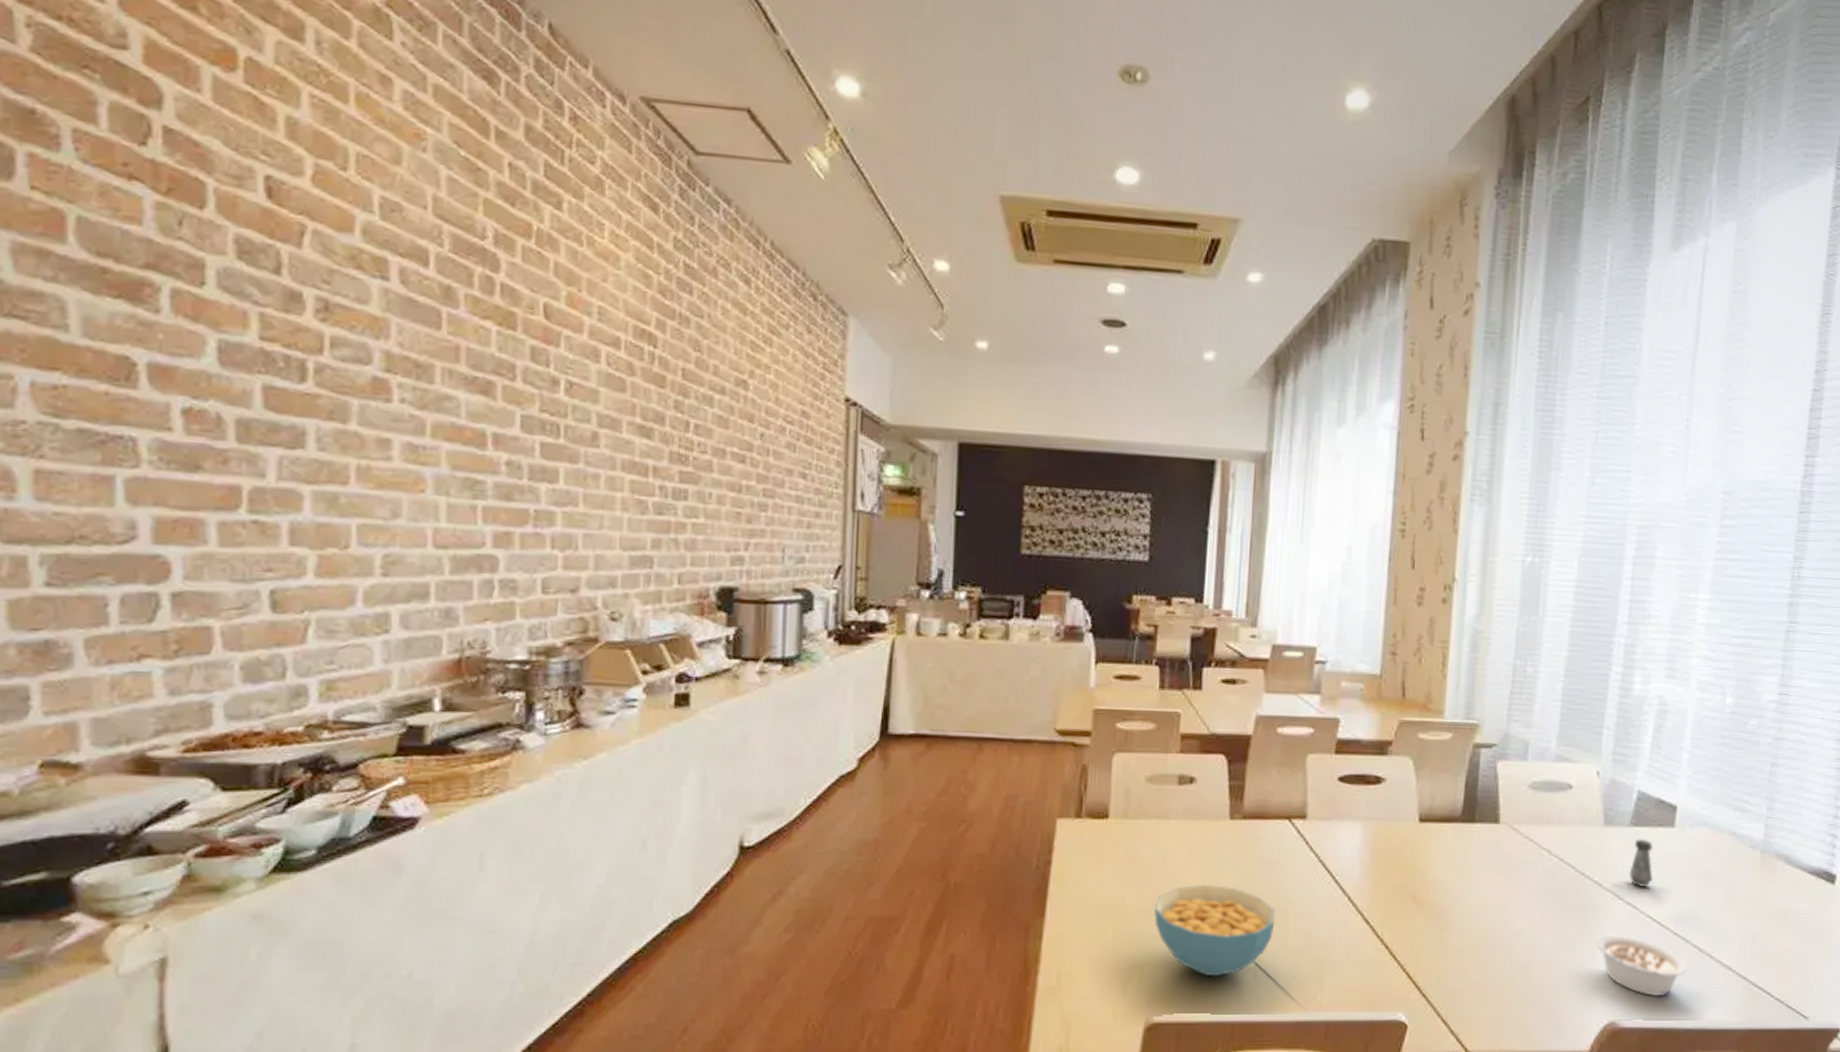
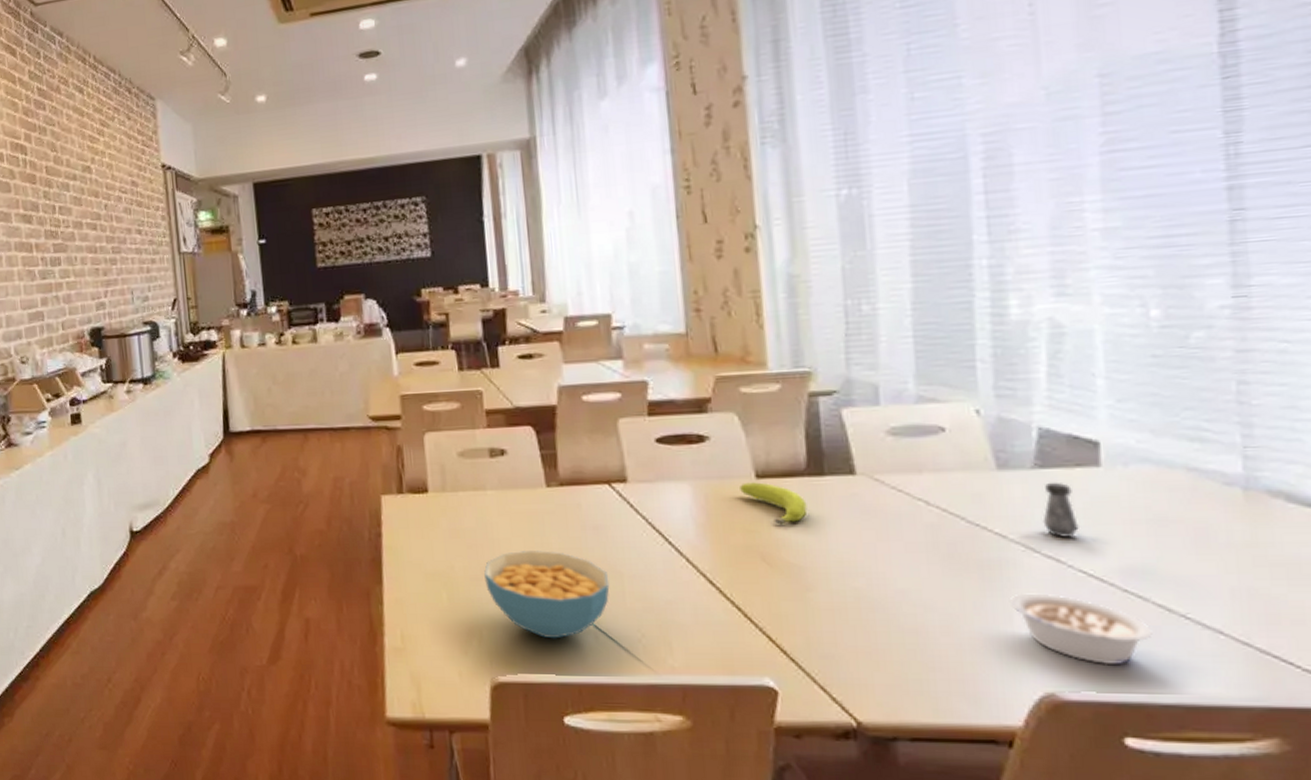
fruit: none [1404,825,1457,867] -> present [740,482,808,525]

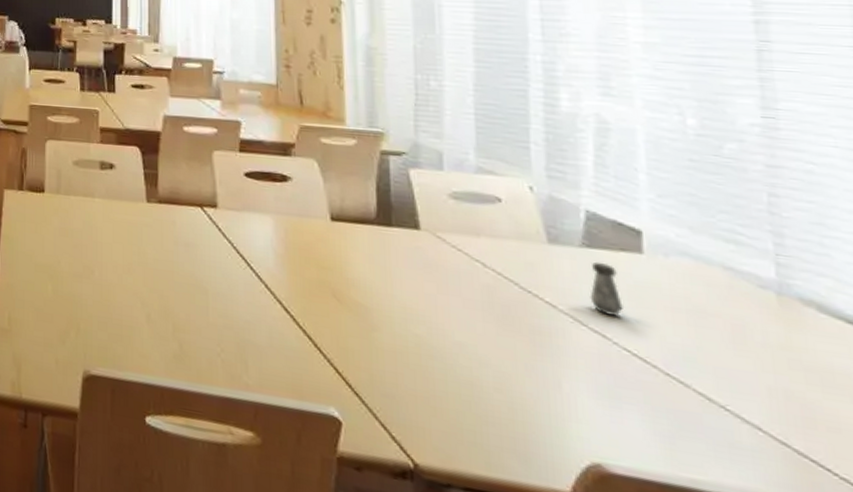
cereal bowl: present [484,551,610,639] -> none [86,256,196,342]
fruit: present [740,482,808,525] -> none [316,223,376,266]
legume: present [1009,593,1153,666] -> none [558,362,694,447]

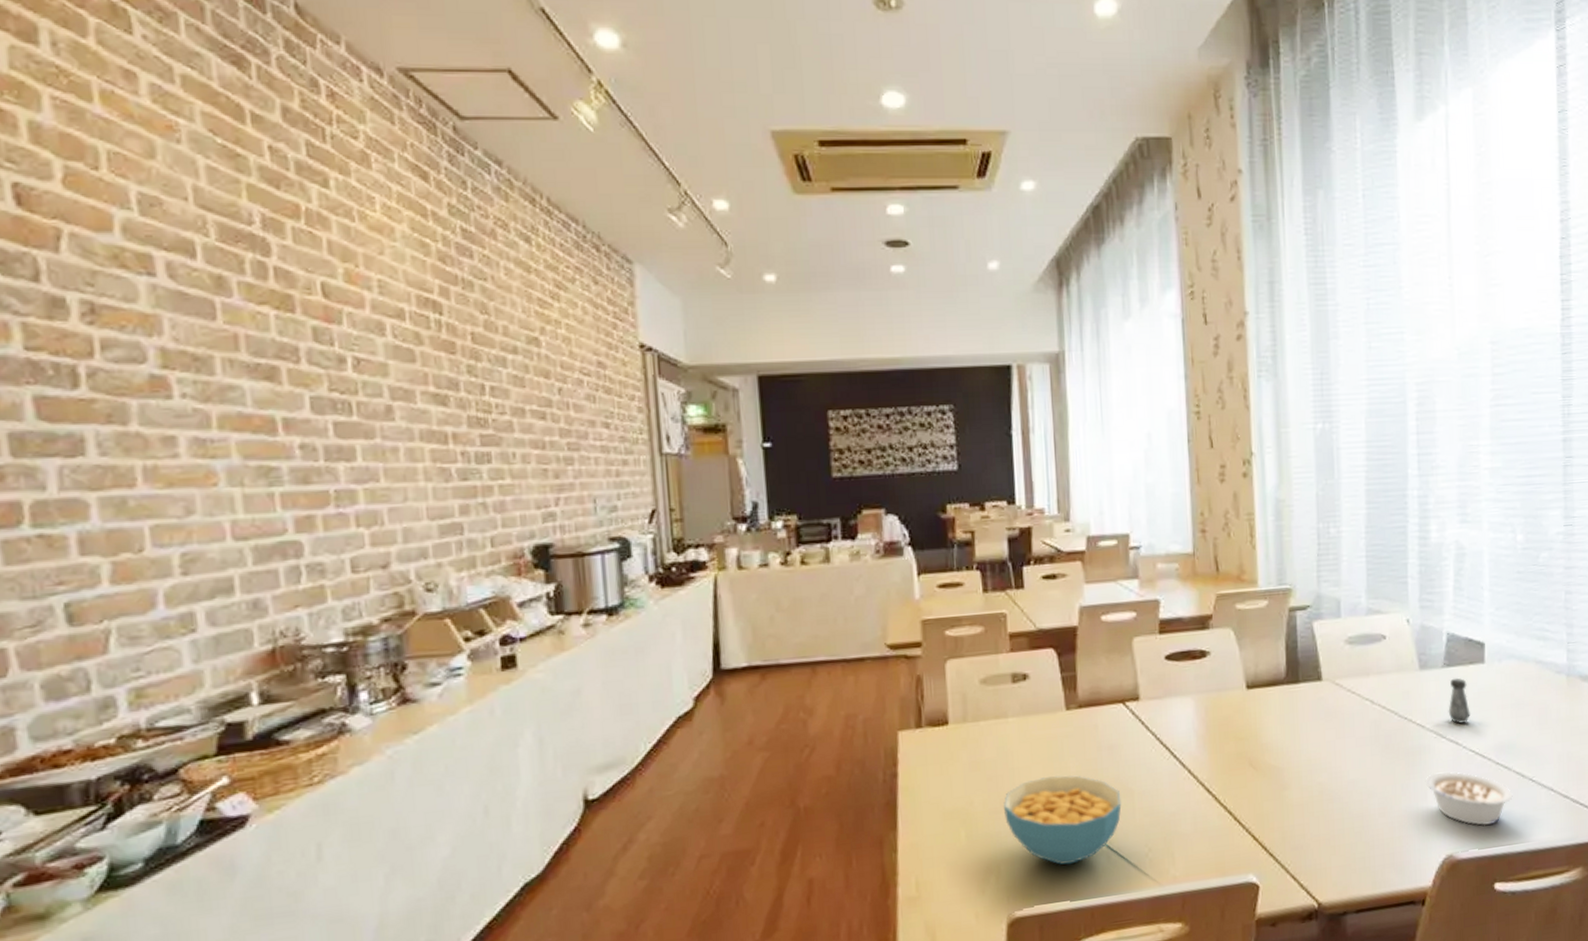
cereal bowl: none [86,256,196,342] -> present [1004,775,1122,865]
legume: none [558,362,694,447] -> present [1425,772,1513,826]

